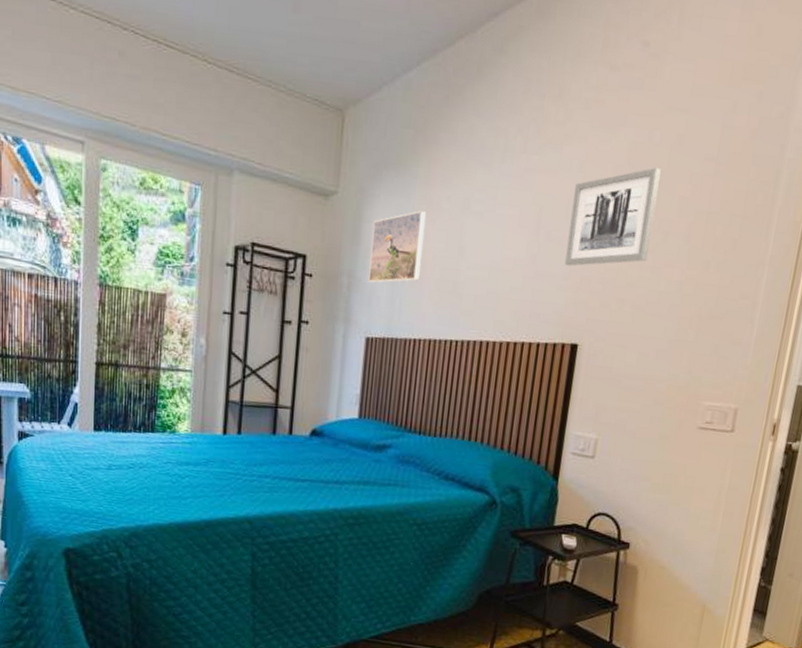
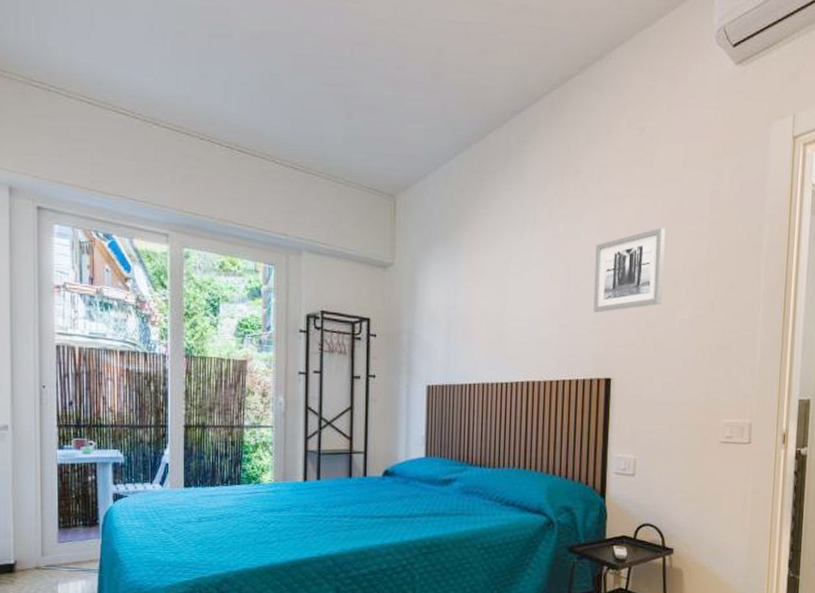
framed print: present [368,211,426,283] -> none [426,275,472,339]

